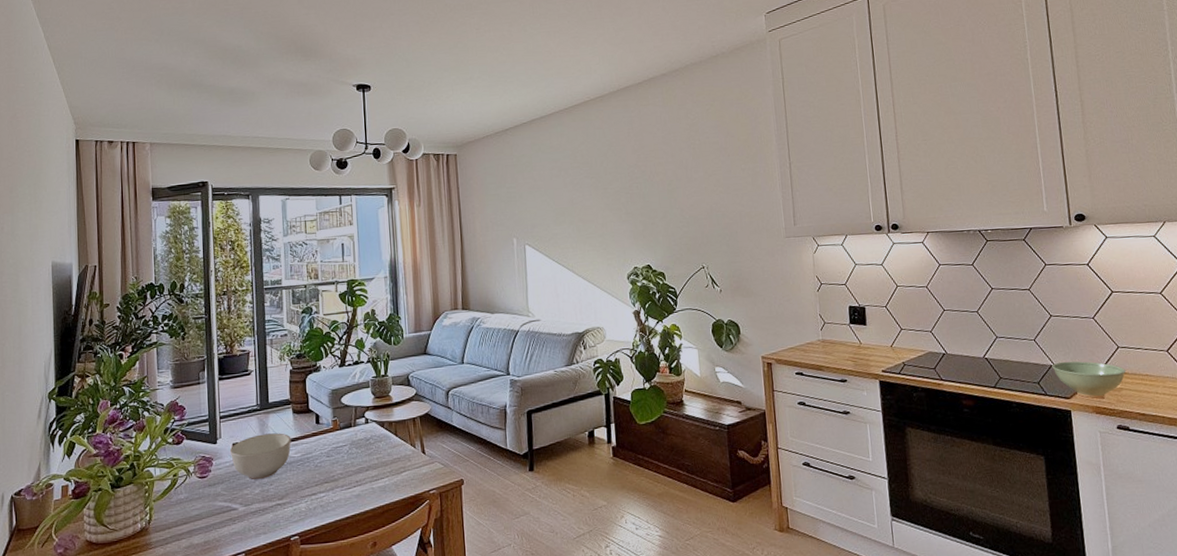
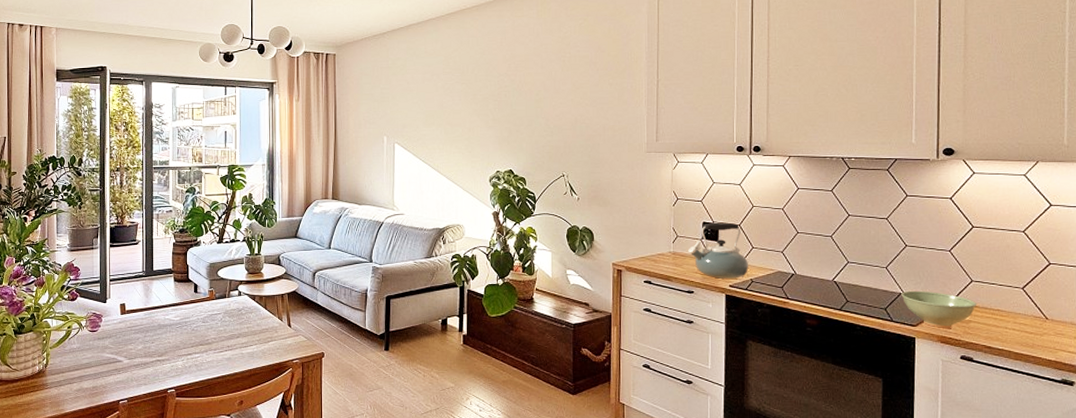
bowl: present [230,433,292,479] -> none [118,298,172,337]
kettle: none [837,304,900,365] -> present [688,222,749,280]

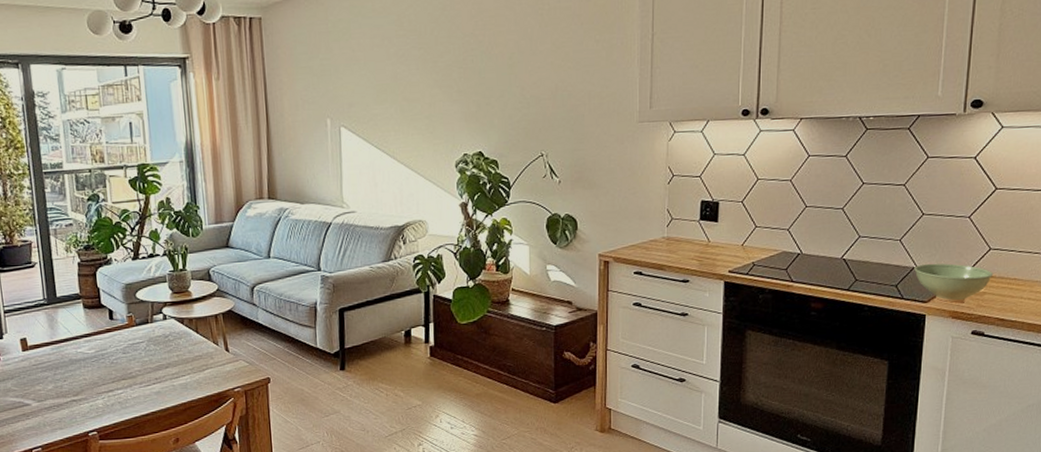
kettle: present [688,222,749,280] -> none [684,199,751,265]

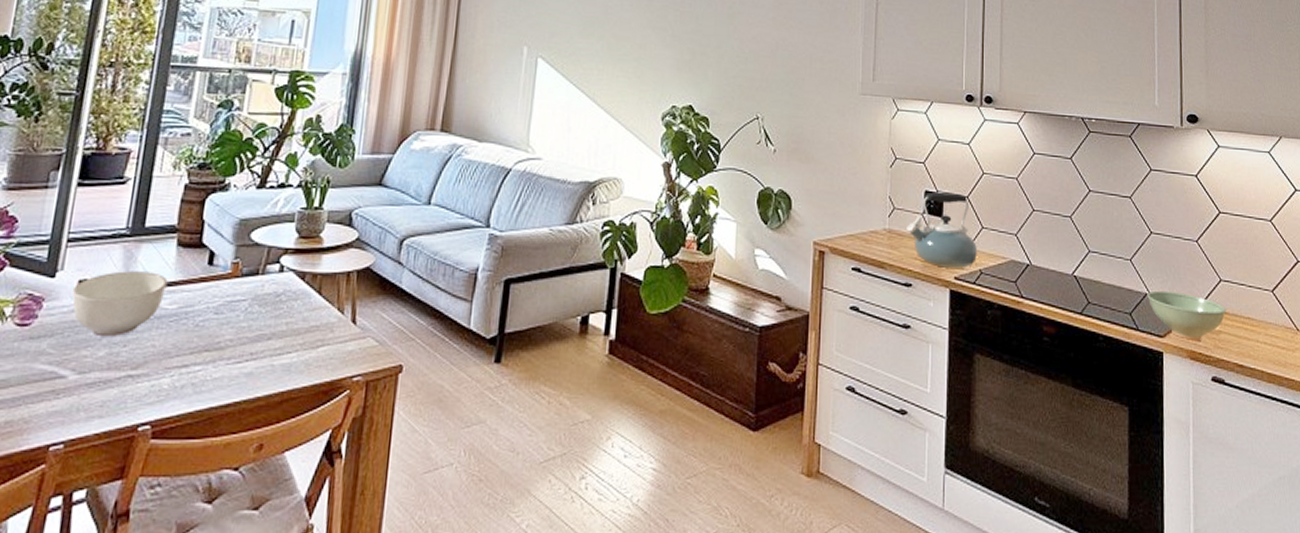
bowl: none [18,328,84,375] -> present [72,271,168,336]
kettle: none [684,199,751,265] -> present [907,192,978,270]

